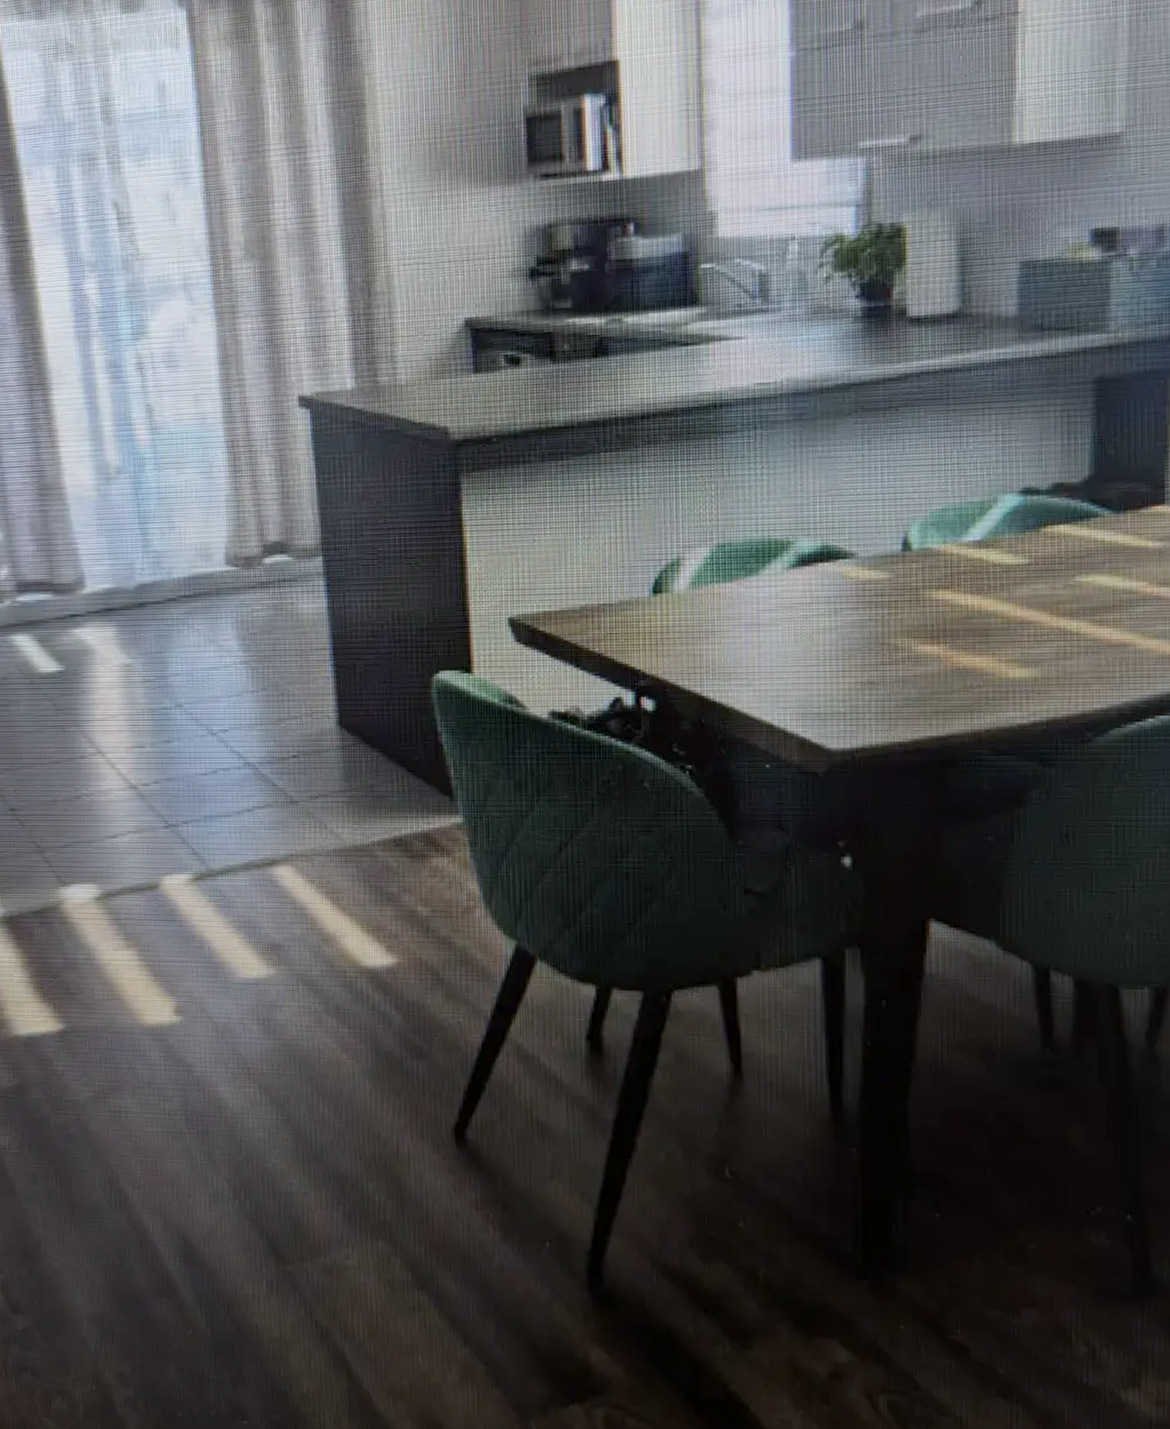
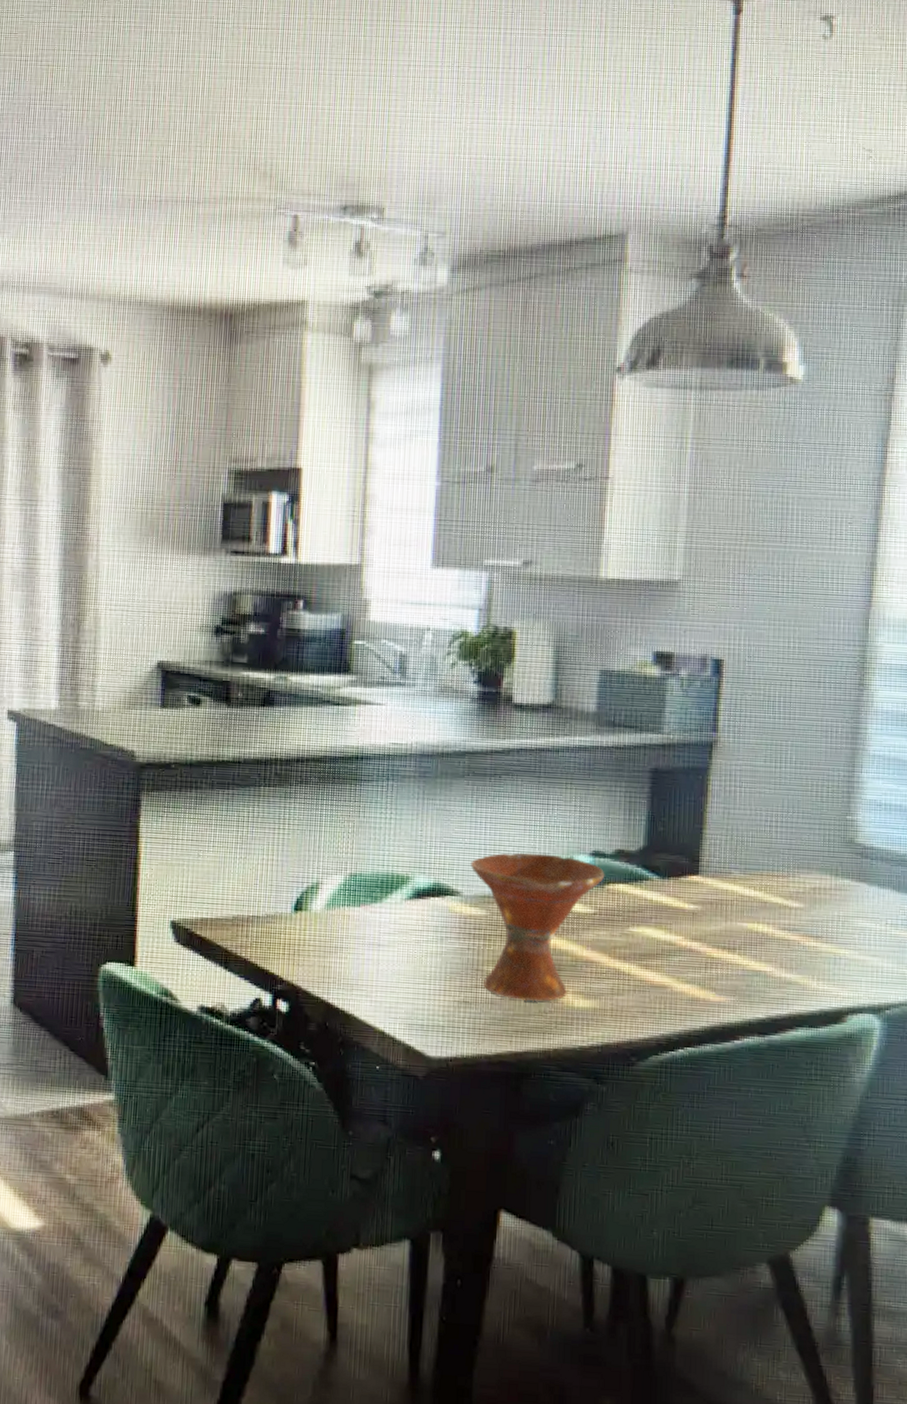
bowl: none [866,497,1040,676] -> present [470,852,605,1002]

